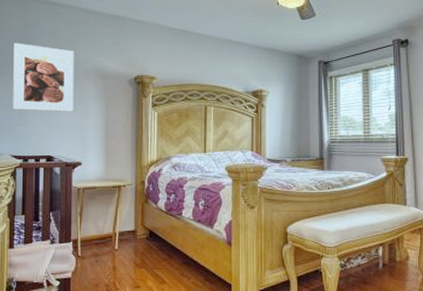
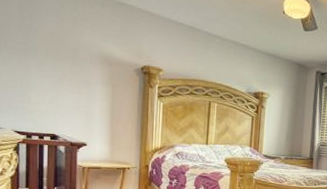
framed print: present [13,42,74,112] -> none [14,17,80,94]

